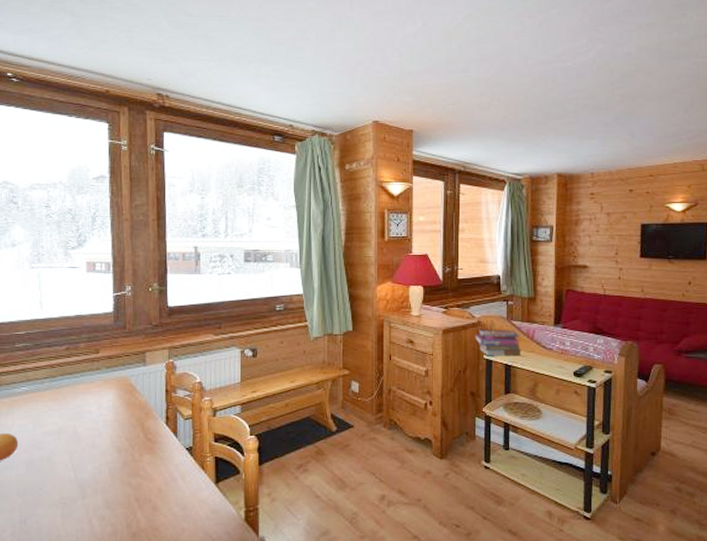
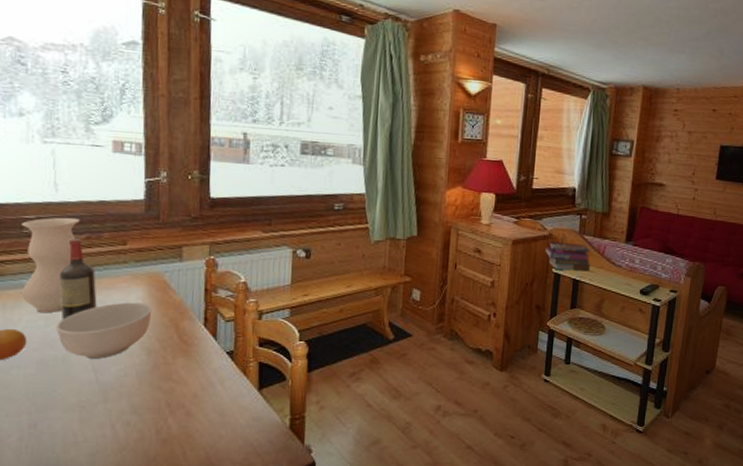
vase: none [14,331,61,418] -> present [21,217,80,313]
bowl: none [42,405,122,458] -> present [57,302,152,359]
wine bottle: none [44,349,76,423] -> present [58,238,97,320]

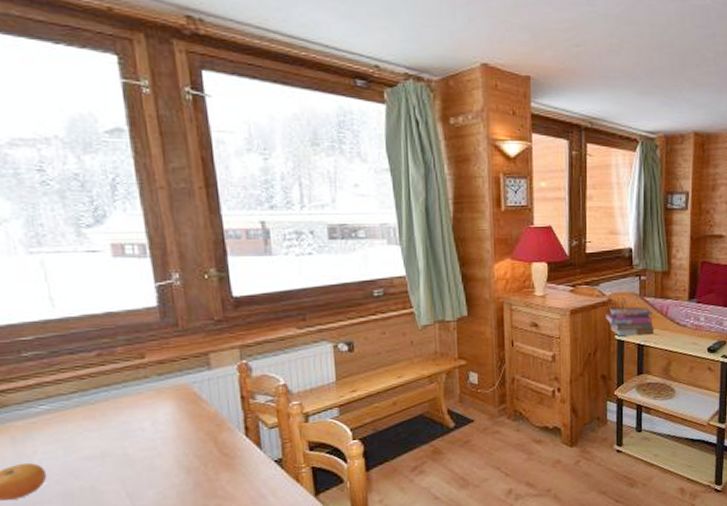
vase: present [21,217,80,313] -> none [19,334,87,443]
bowl: present [57,302,152,359] -> none [78,418,185,485]
wine bottle: present [58,238,97,320] -> none [71,356,121,447]

